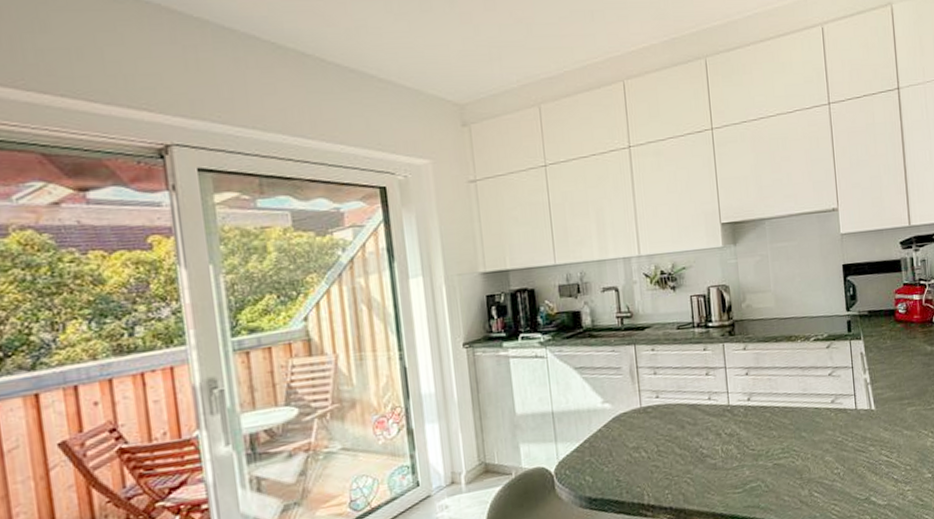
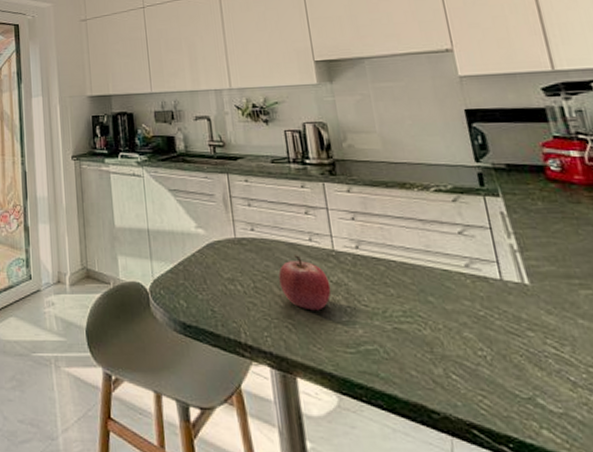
fruit: none [680,414,725,463] -> present [278,255,331,311]

